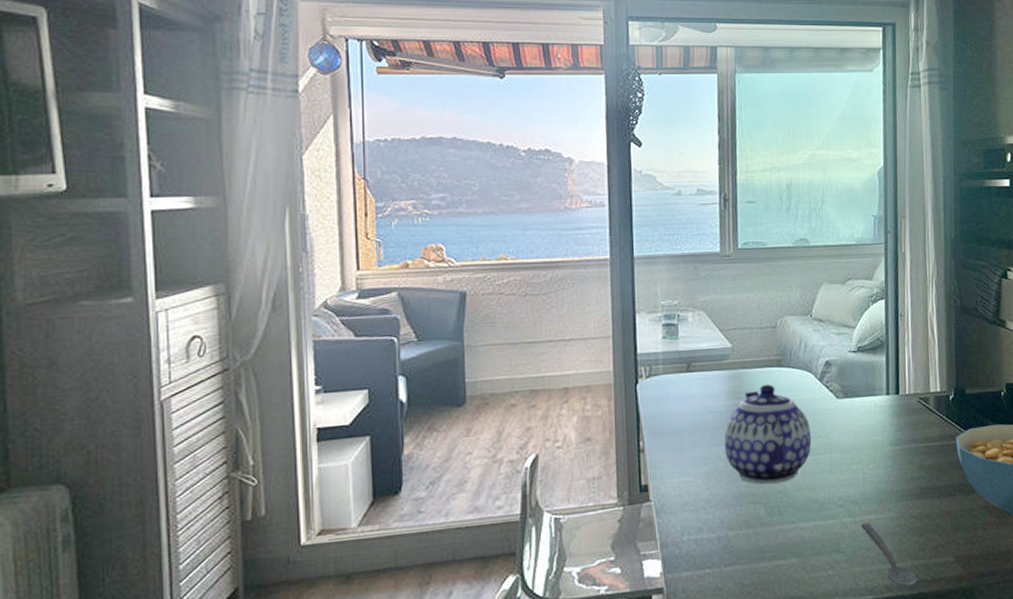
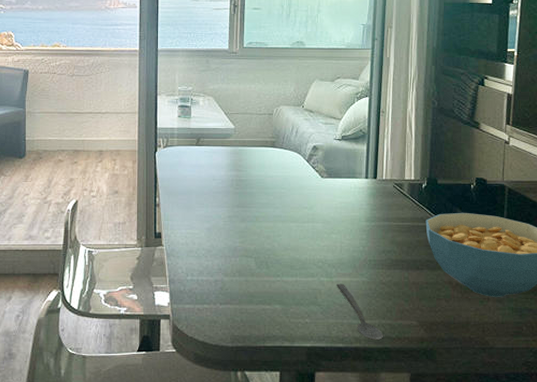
teapot: present [724,384,812,485] -> none [225,160,298,243]

